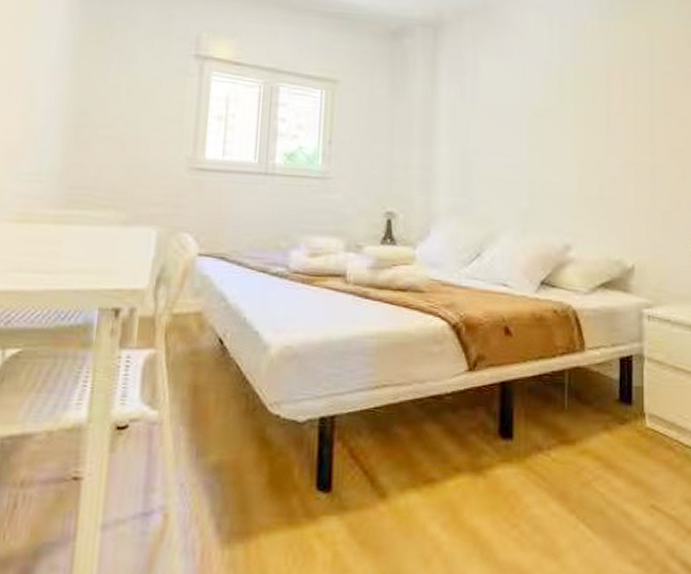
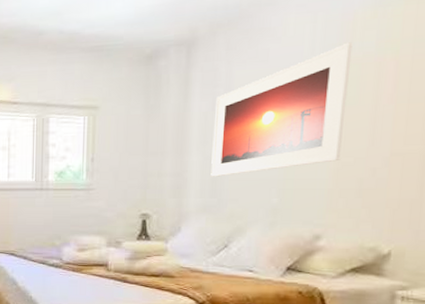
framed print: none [460,48,585,174] -> present [211,42,353,177]

